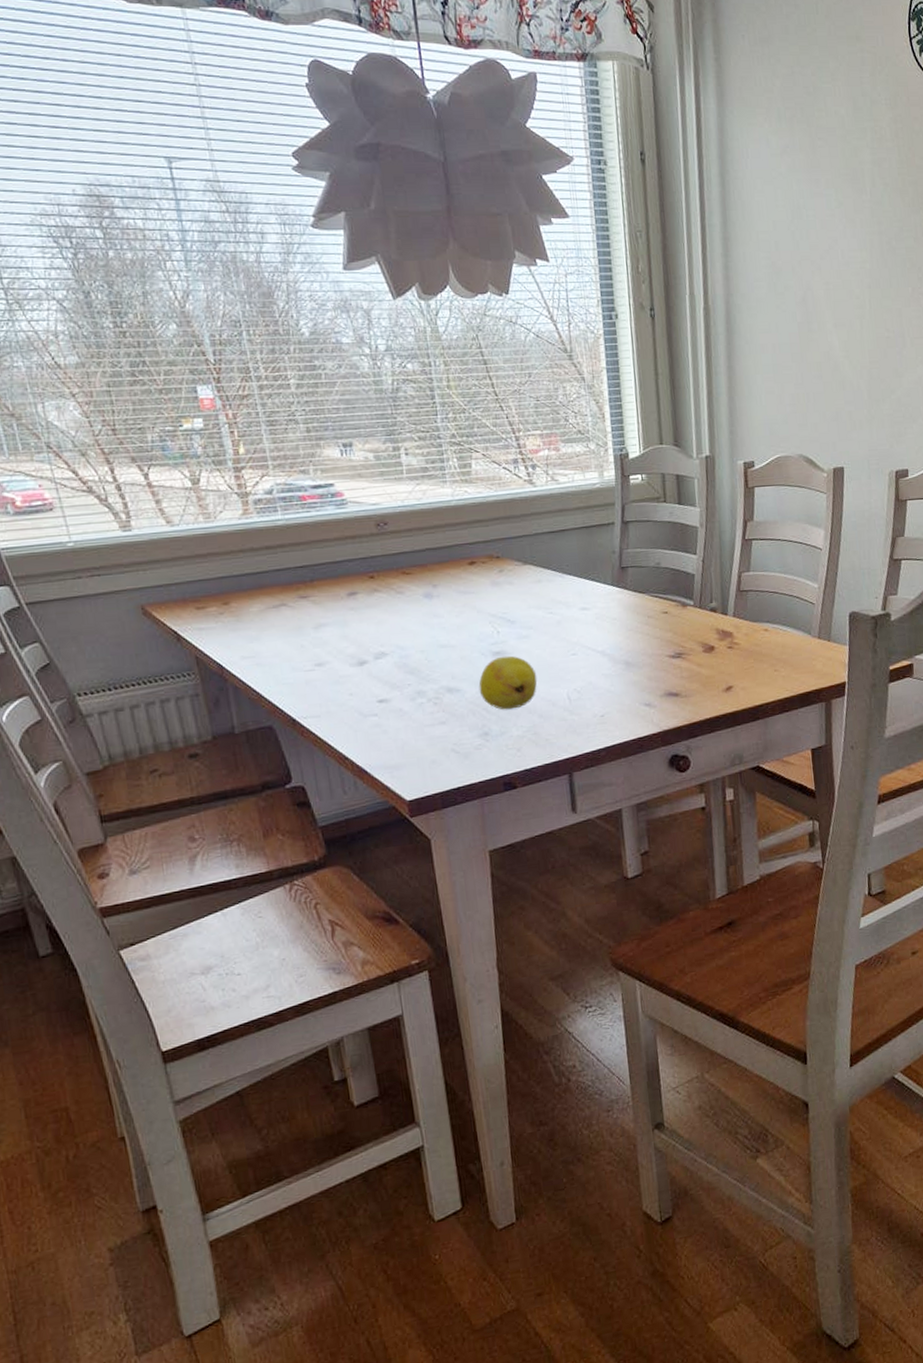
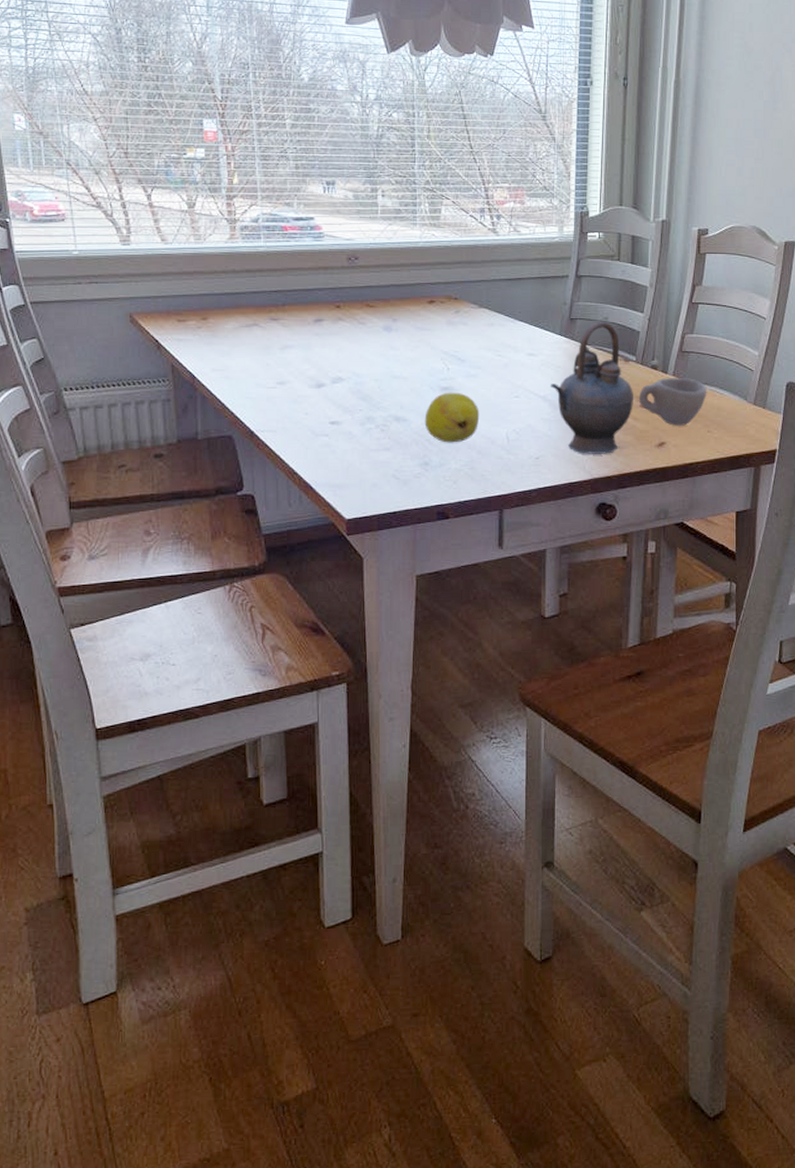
teapot: none [607,567,697,707] -> present [550,321,634,454]
cup: none [701,617,770,668] -> present [639,378,707,426]

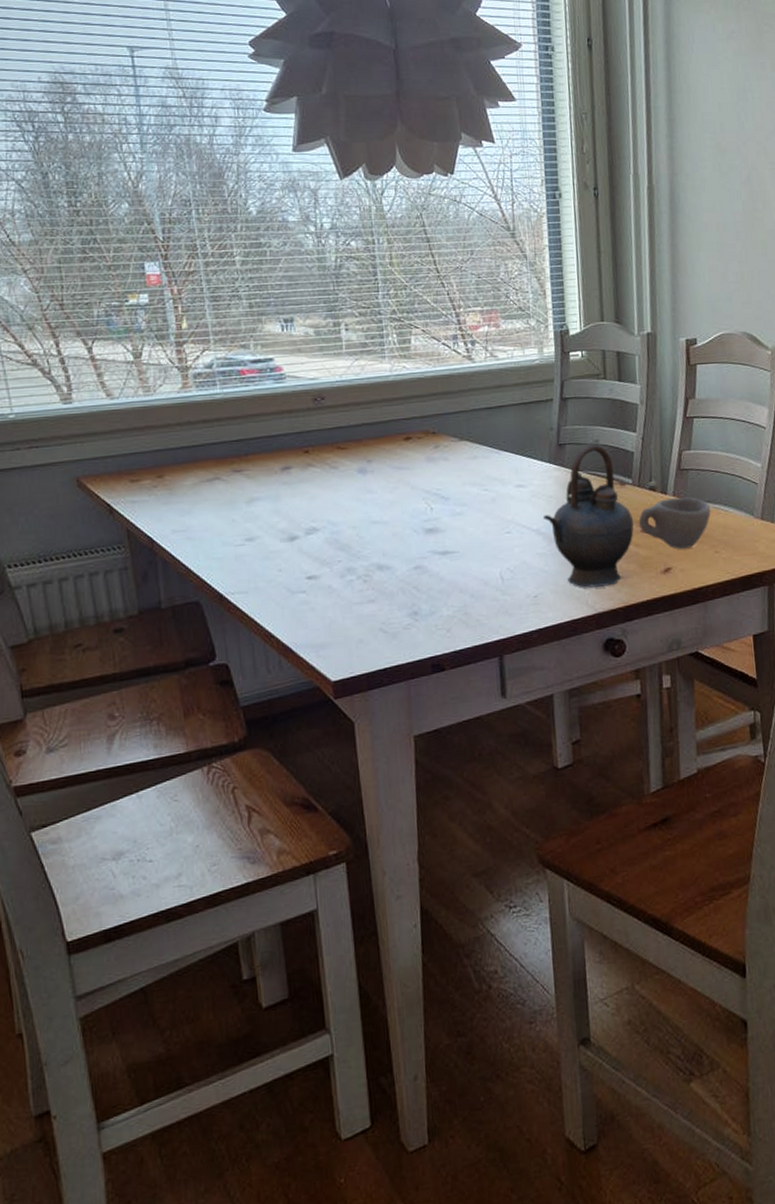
fruit: present [424,392,480,443] -> none [409,533,470,589]

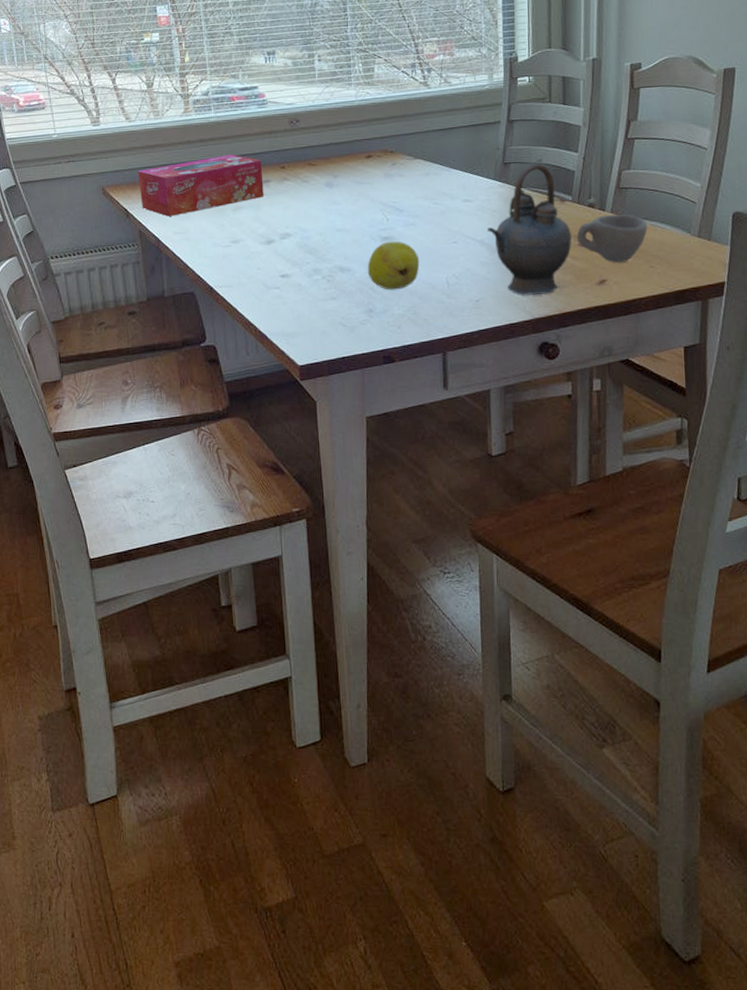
tissue box: none [123,437,284,512] -> present [137,154,264,217]
fruit: none [409,533,470,589] -> present [367,241,420,290]

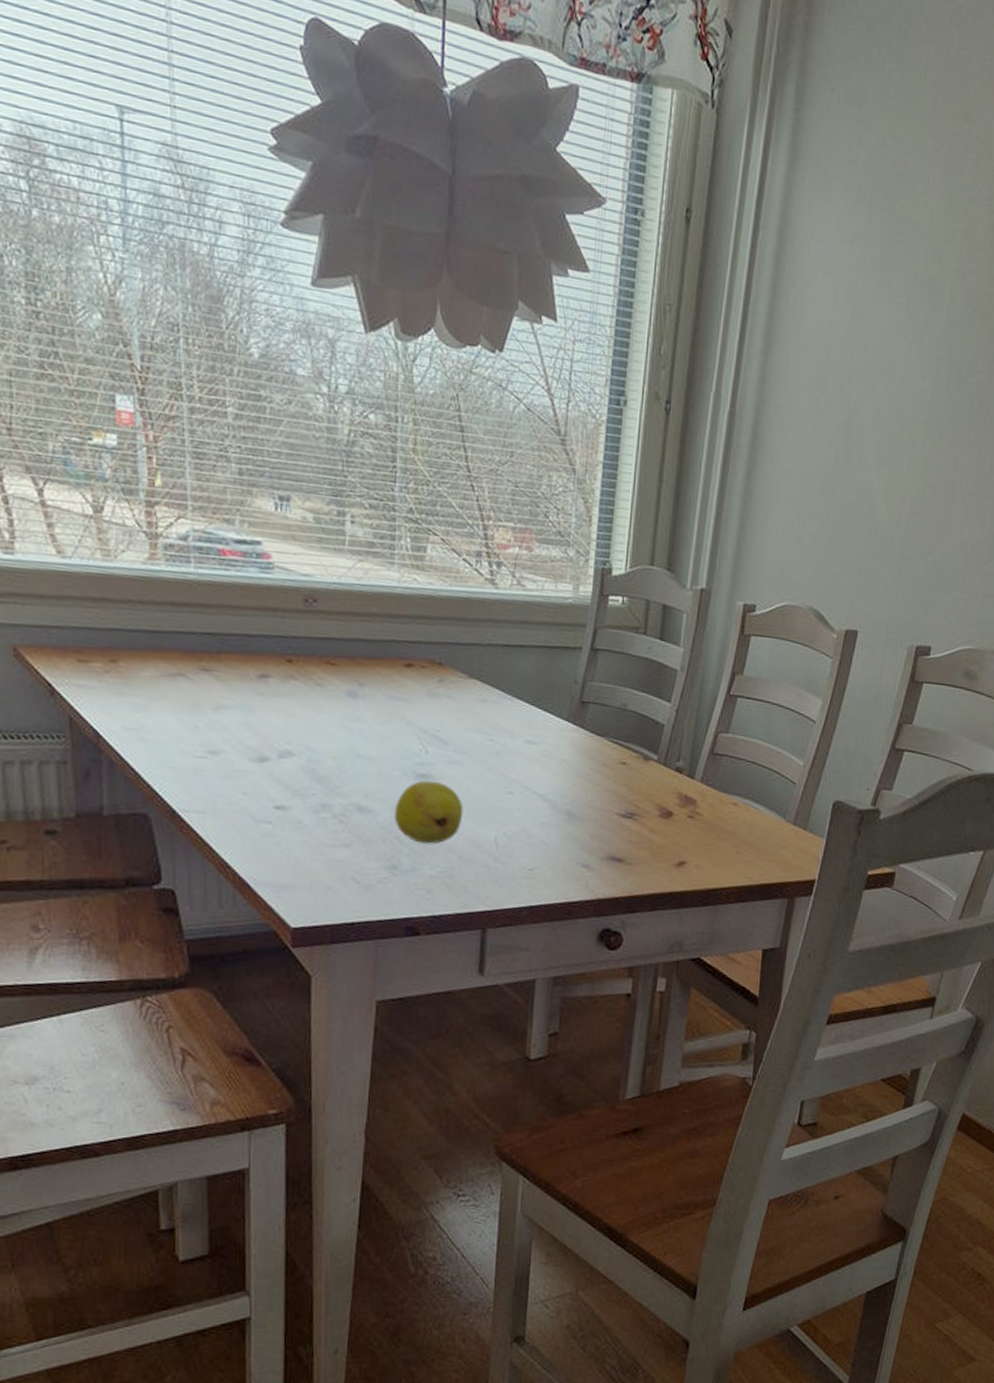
tissue box: present [137,154,264,217] -> none [71,630,260,705]
teapot: present [486,163,572,295] -> none [551,707,653,871]
cup: present [577,214,648,263] -> none [658,784,740,844]

